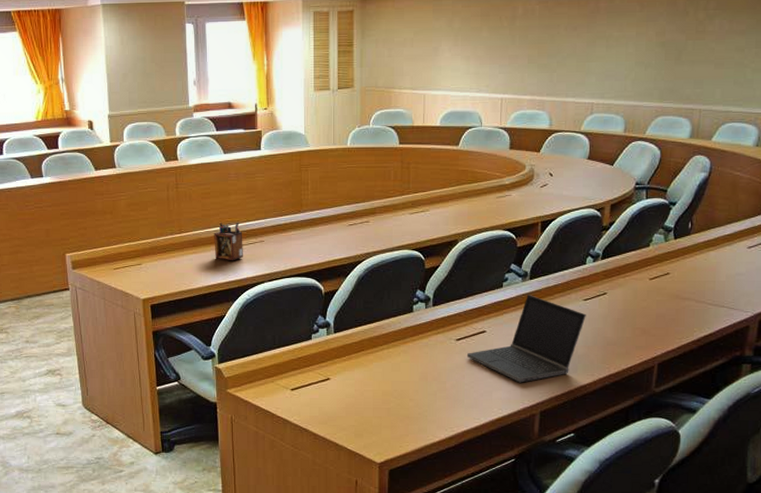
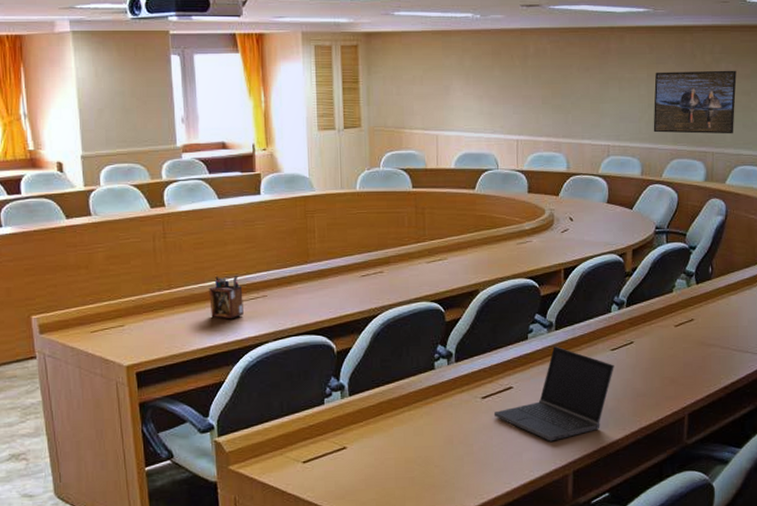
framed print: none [639,26,731,91] -> present [653,70,737,134]

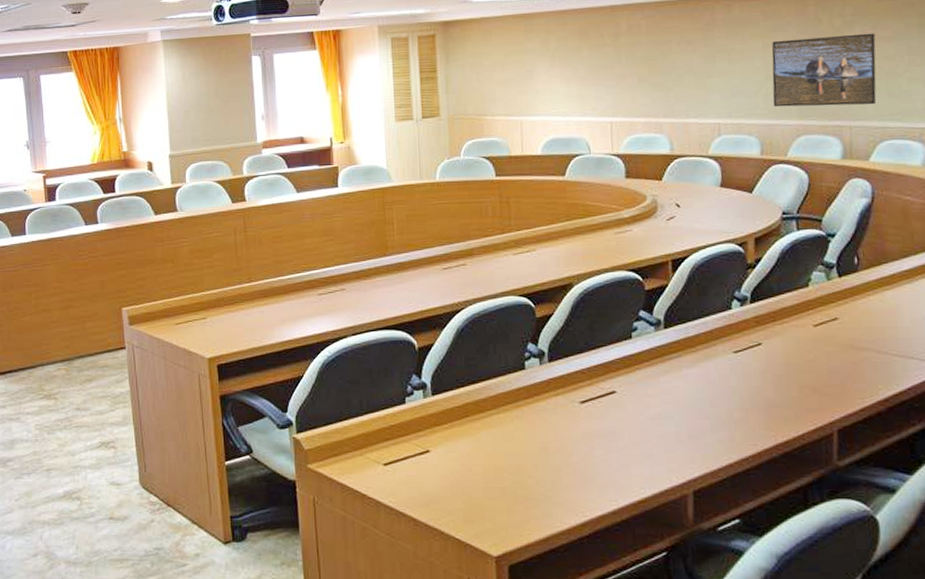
desk organizer: present [209,275,244,319] -> none [288,268,322,313]
laptop computer: present [493,346,614,442] -> none [594,347,739,455]

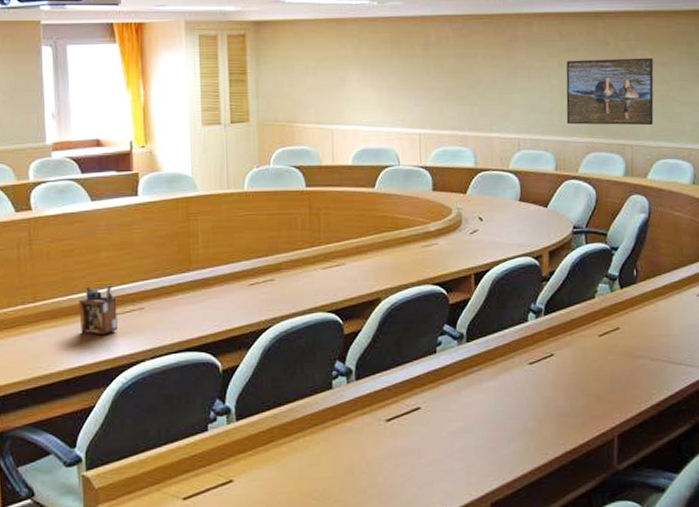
desk organizer: none [288,268,322,313] -> present [79,286,117,335]

